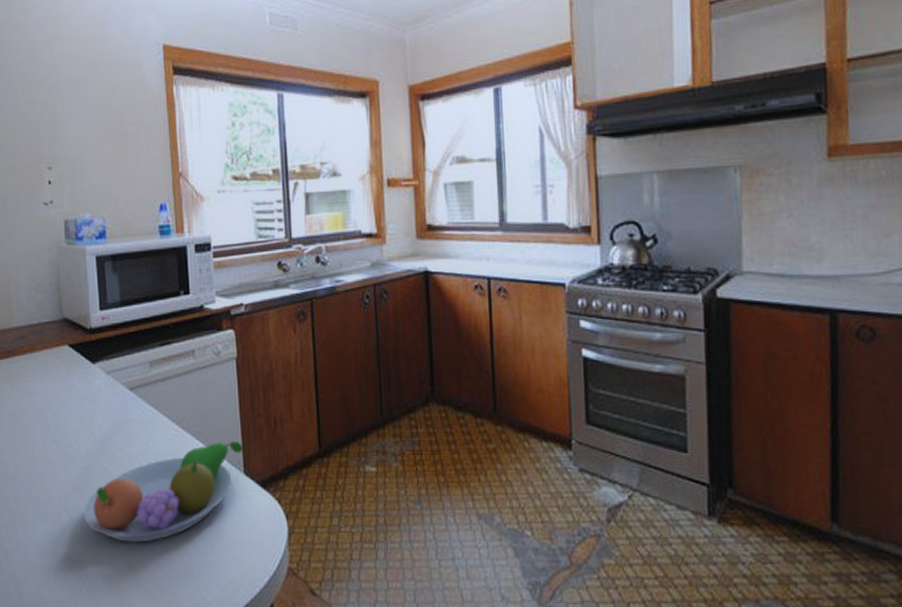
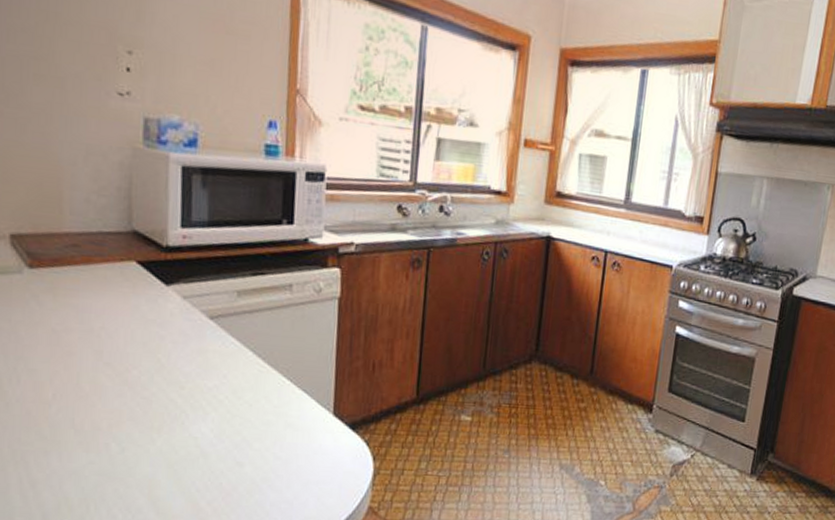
fruit bowl: present [84,440,243,543] -> none [139,381,335,478]

